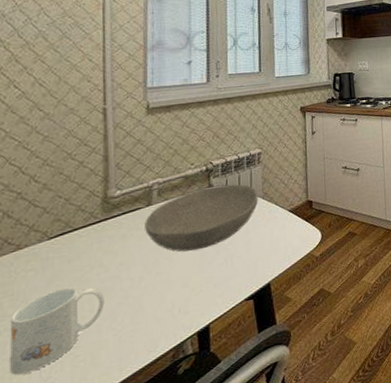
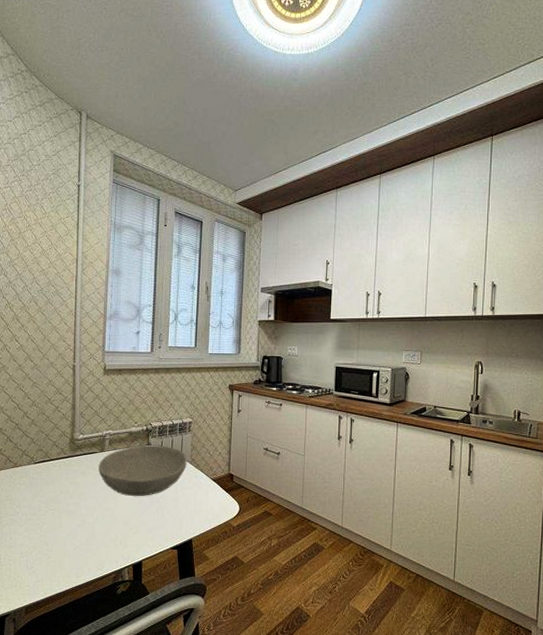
mug: present [10,286,105,375] -> none [9,503,69,560]

